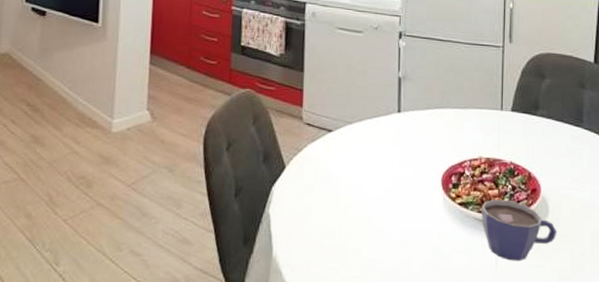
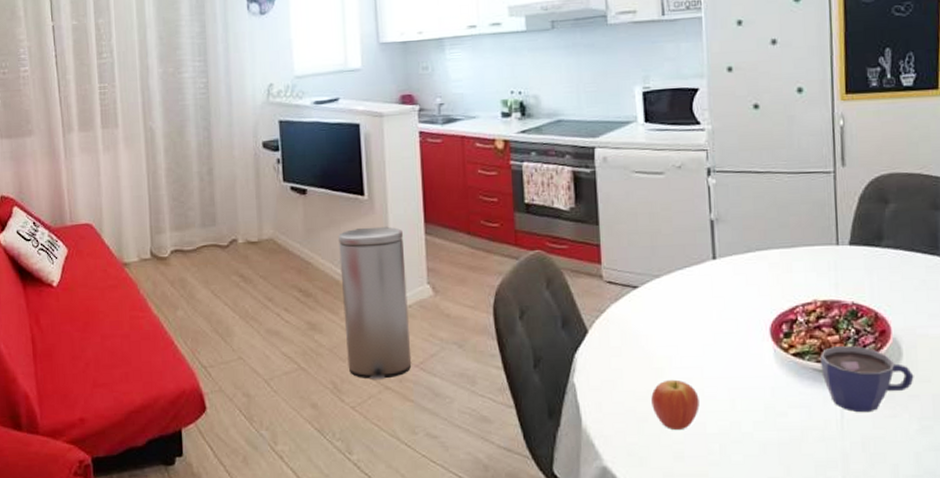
pedal bin: none [65,52,130,197] -> present [337,226,412,381]
fruit: none [335,217,377,264] -> present [651,379,700,429]

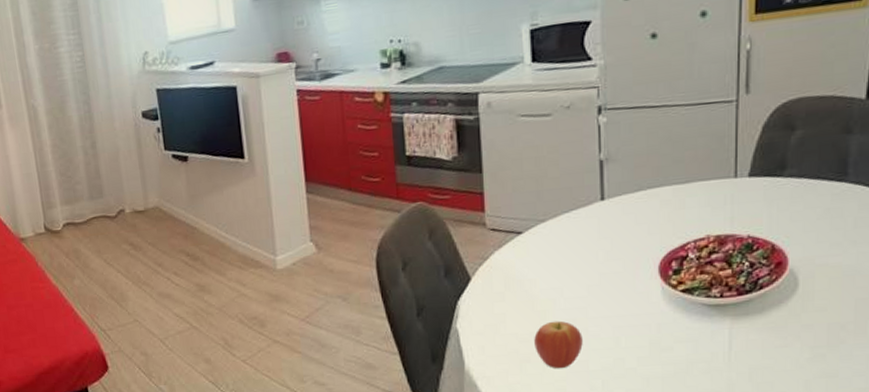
pedal bin: present [337,226,412,381] -> none [221,187,298,335]
cup: present [820,345,914,413] -> none [711,279,809,344]

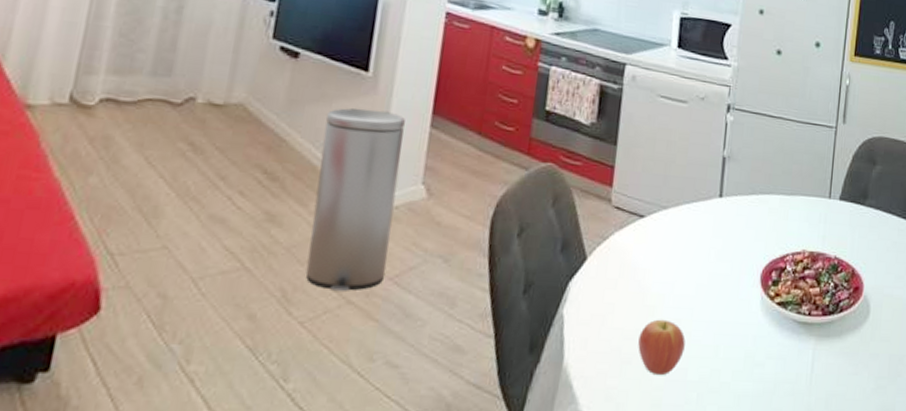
pedal bin: none [221,187,298,335] -> present [305,108,405,293]

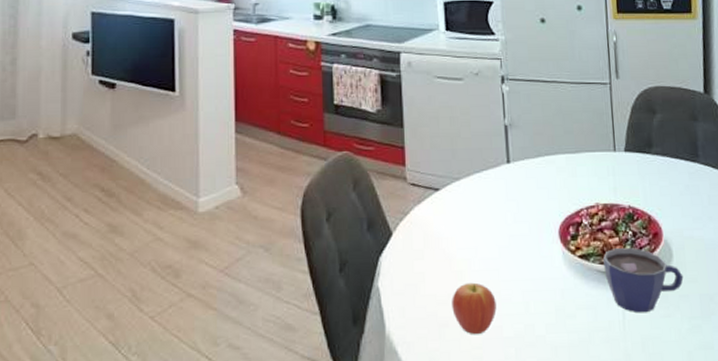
pedal bin: present [305,108,405,293] -> none [145,124,216,287]
cup: none [800,298,877,369] -> present [603,247,684,313]

